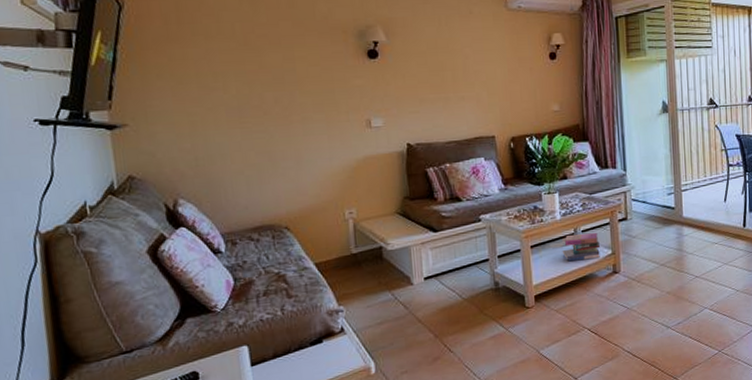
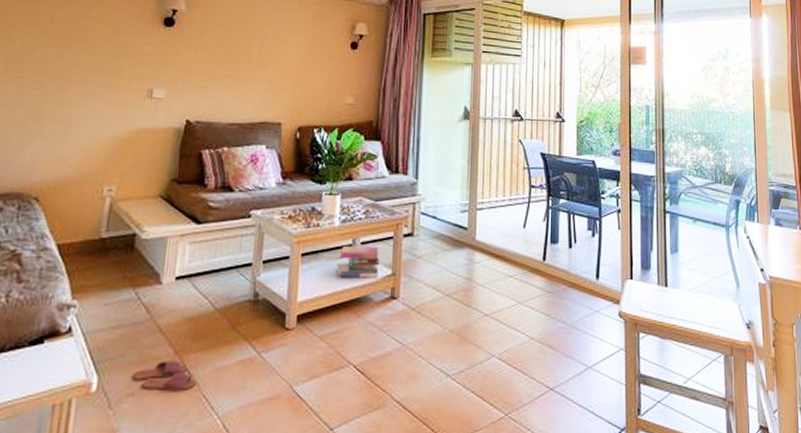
slippers: none [403,342,458,367] -> present [132,361,197,390]

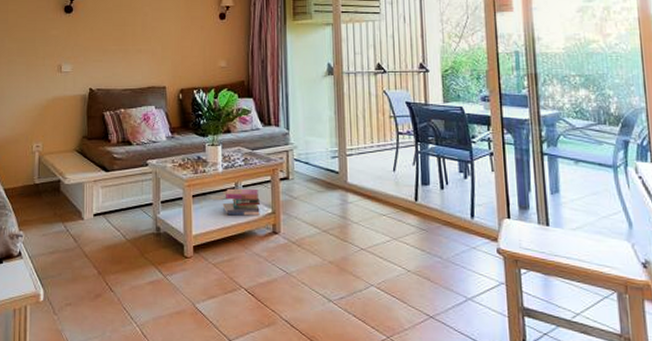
slippers: present [132,361,197,390] -> none [69,280,118,303]

